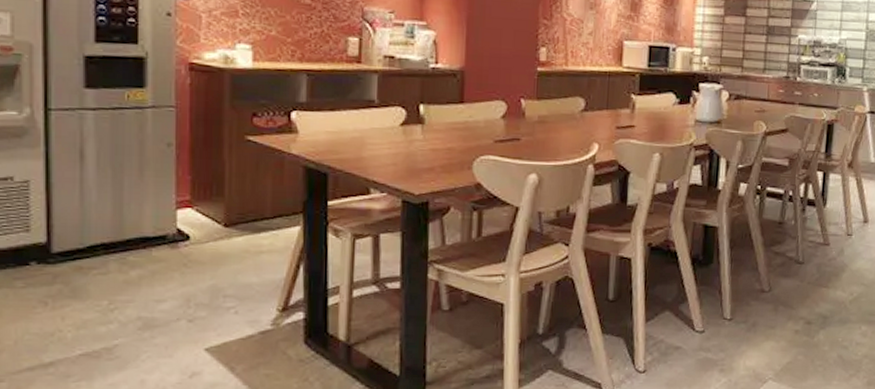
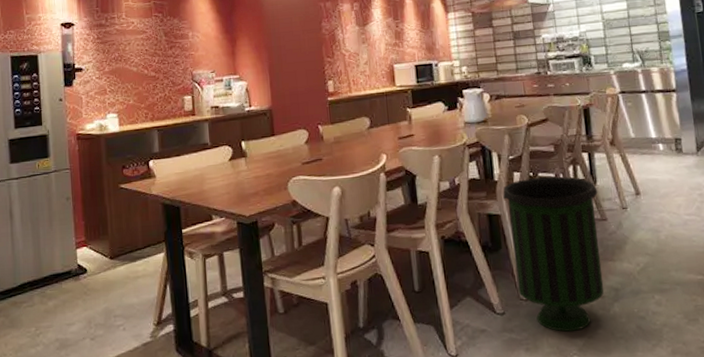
trash can: none [723,192,826,355] -> present [503,176,604,332]

